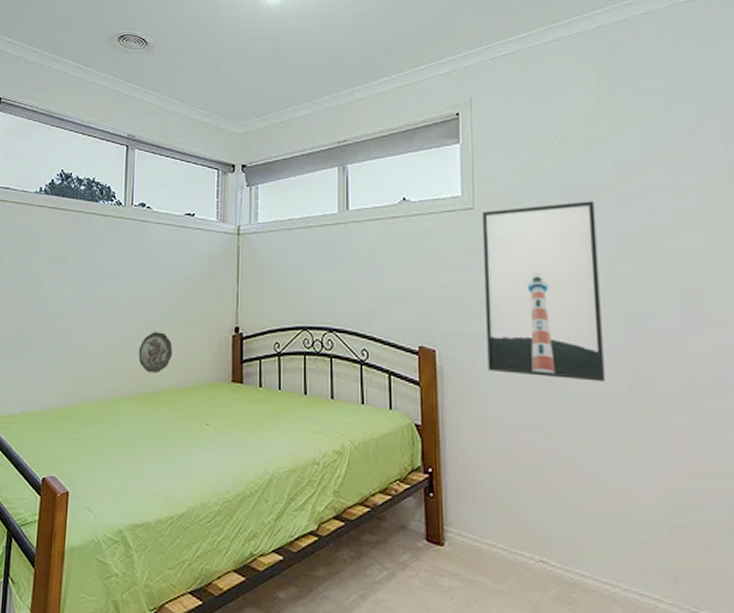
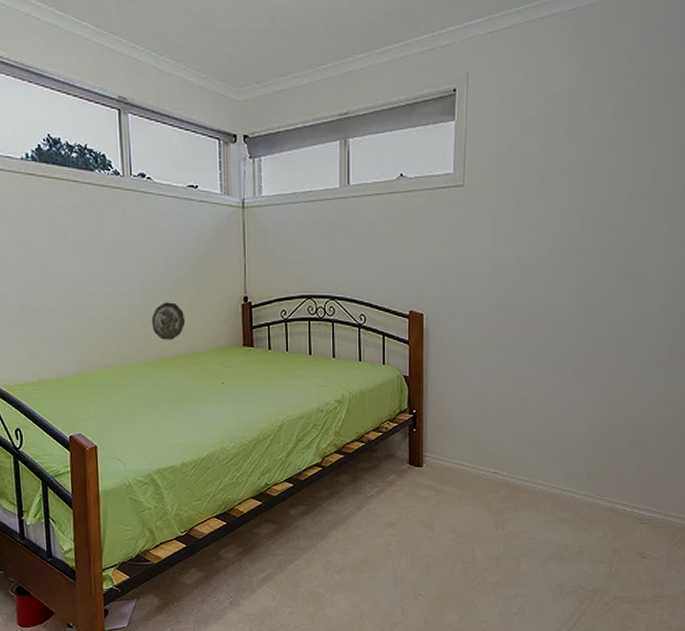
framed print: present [481,201,605,382] -> none [466,180,567,336]

